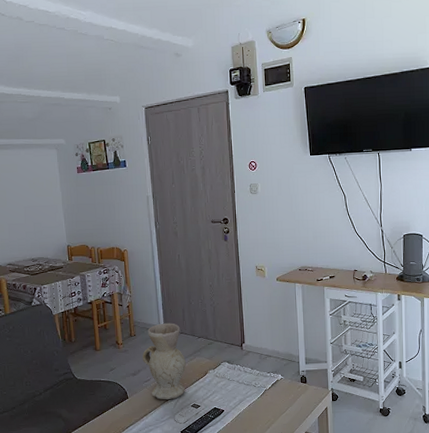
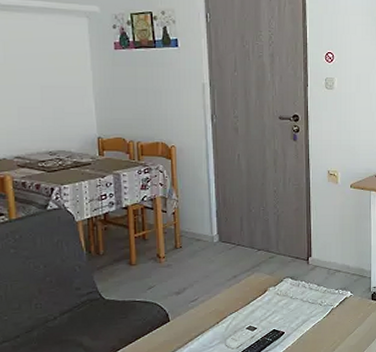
vase: present [142,323,186,400] -> none [188,233,242,323]

